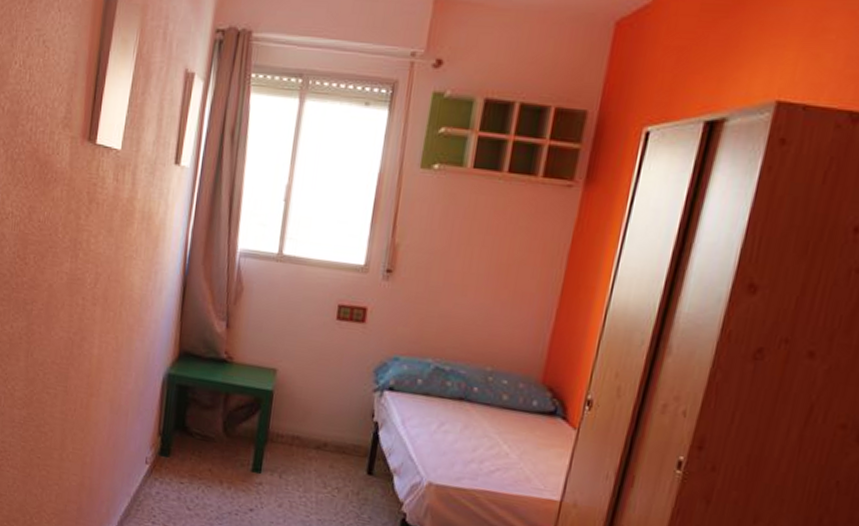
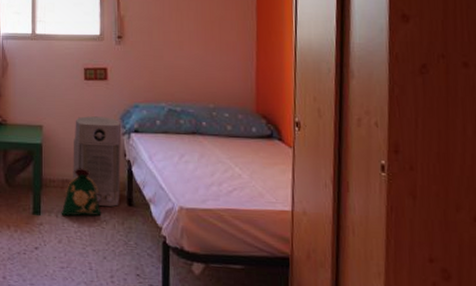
bag: none [285,424,335,482] -> present [61,168,102,216]
air purifier: none [305,363,373,474] -> present [73,116,121,207]

